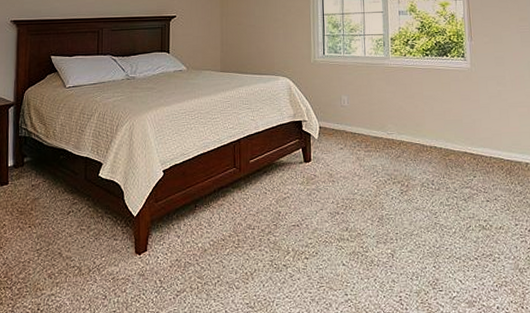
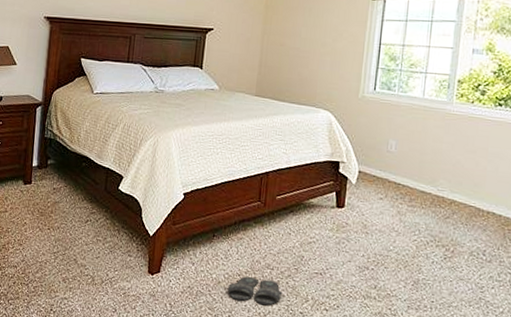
slippers: none [215,239,266,266] -> present [228,276,283,306]

